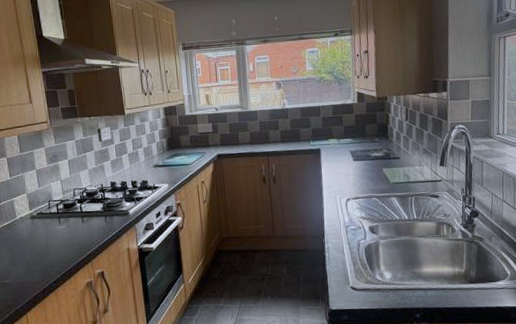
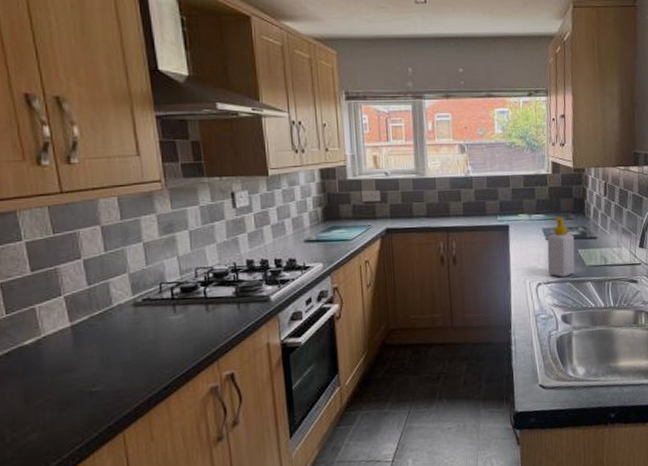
soap bottle: none [354,140,380,193] -> present [547,217,575,277]

